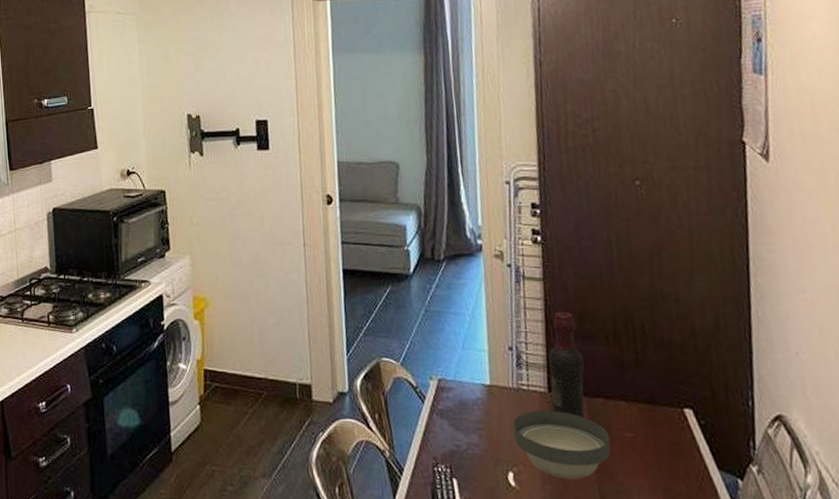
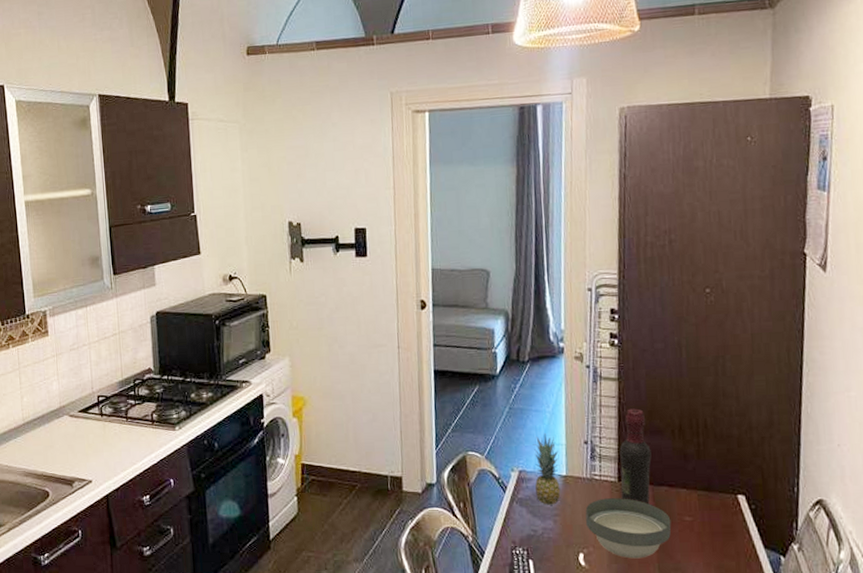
fruit: none [452,337,485,418] -> present [532,432,561,505]

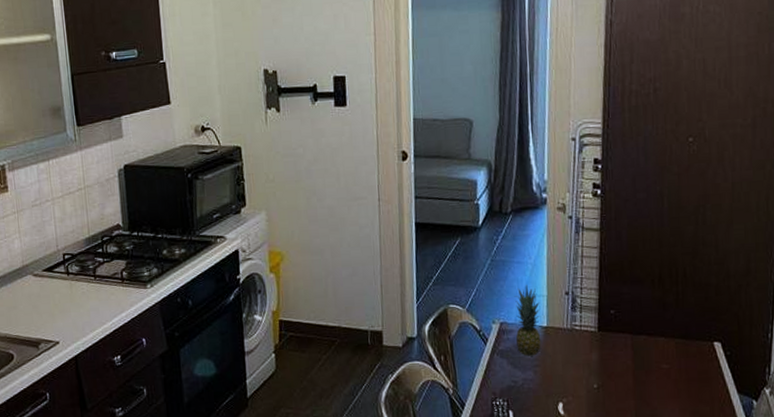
bowl: present [585,498,672,559] -> none [565,347,649,407]
wine bottle: present [619,408,652,505] -> none [600,258,631,354]

